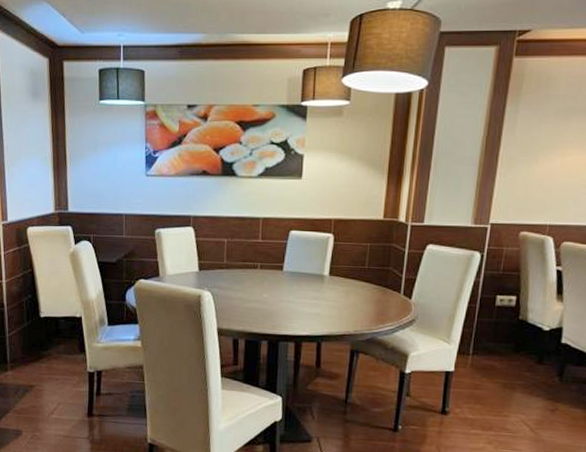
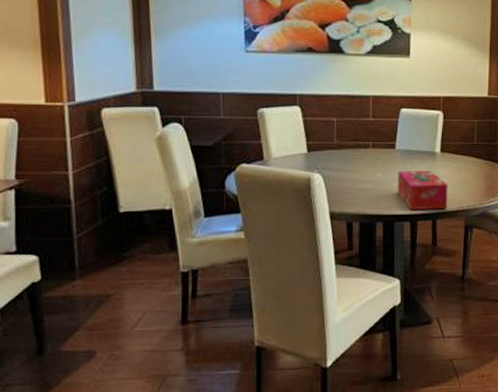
tissue box: none [283,292,335,333] -> present [398,170,448,211]

